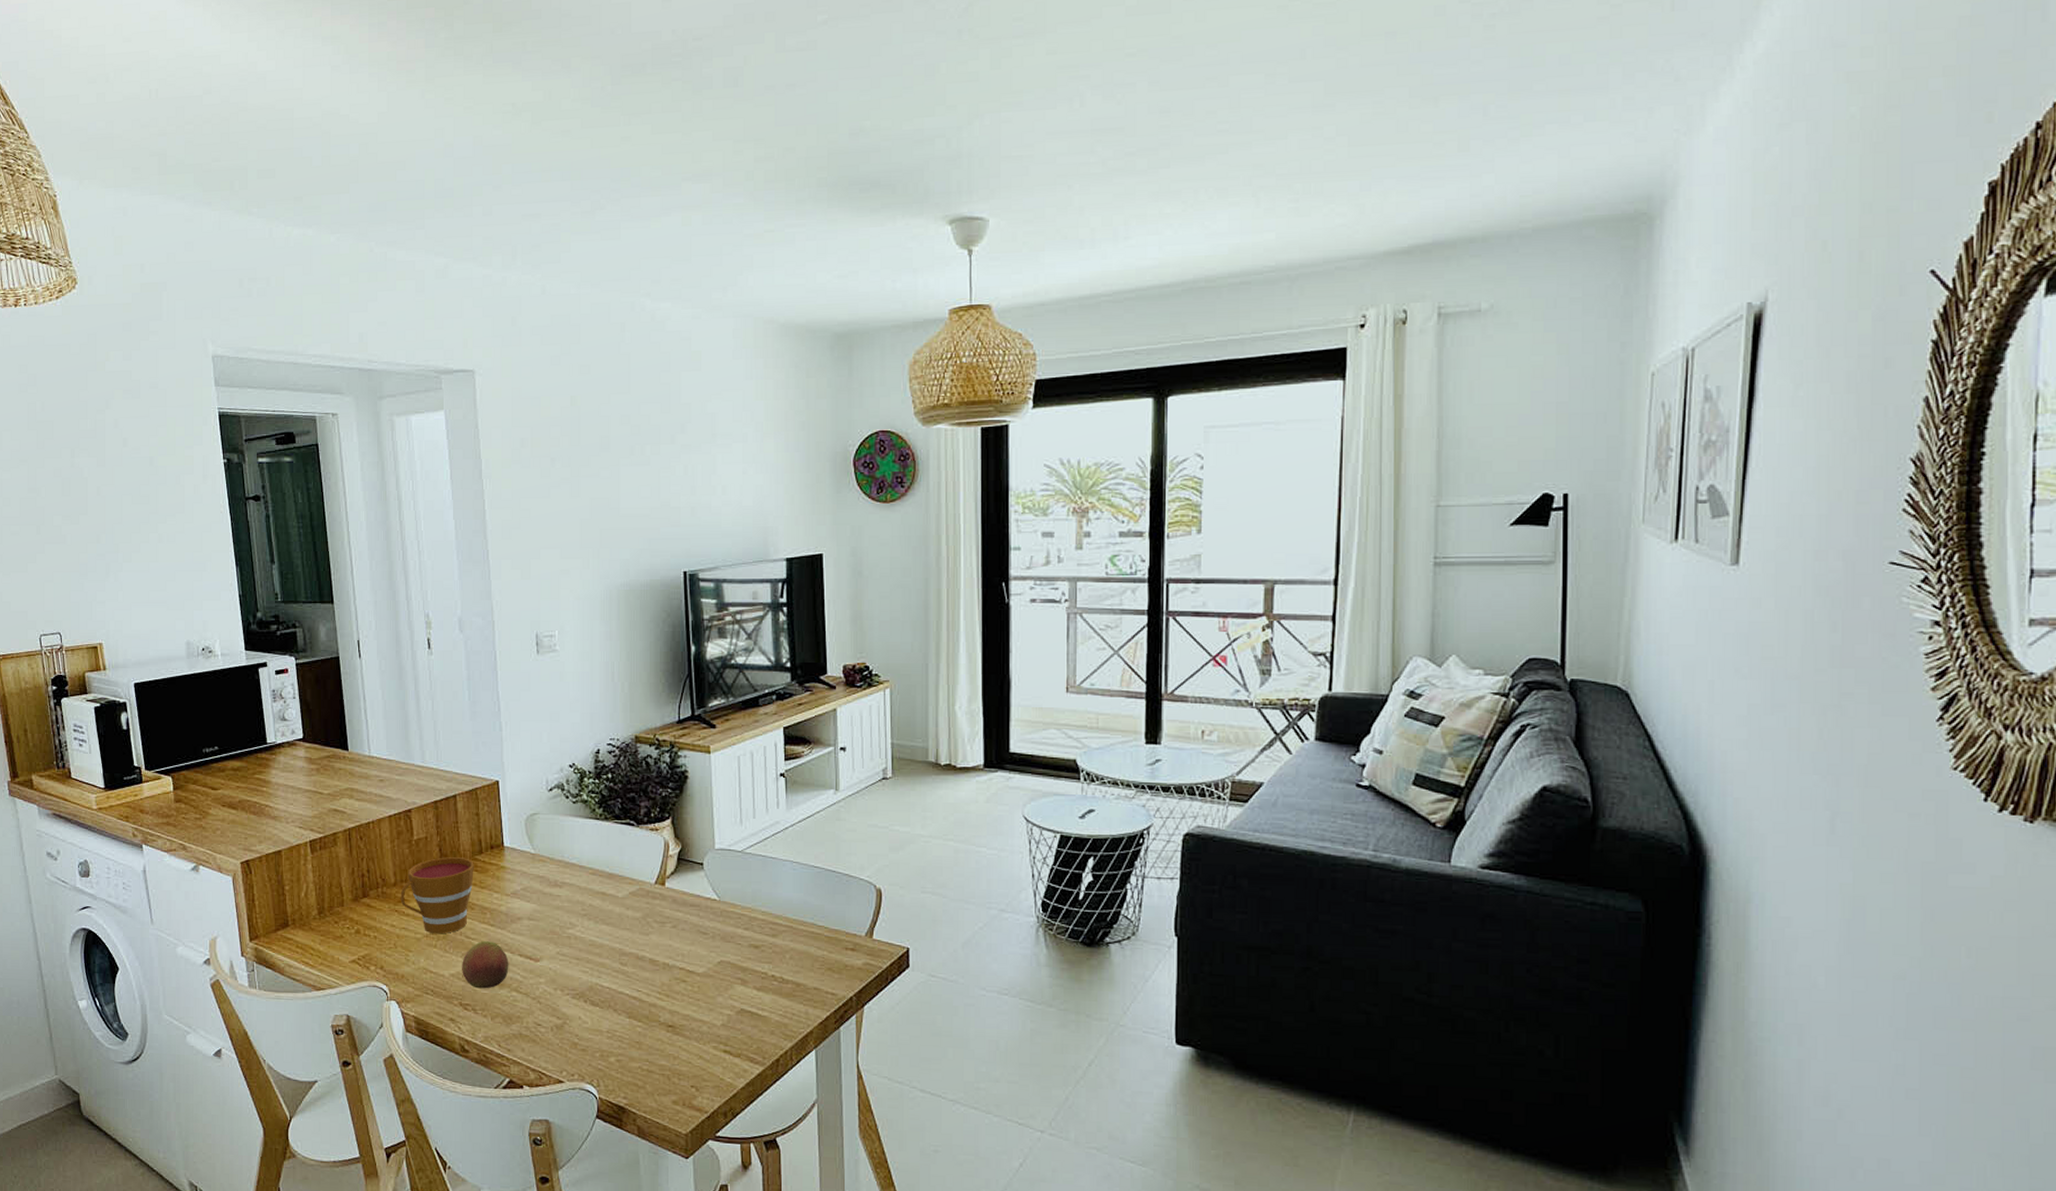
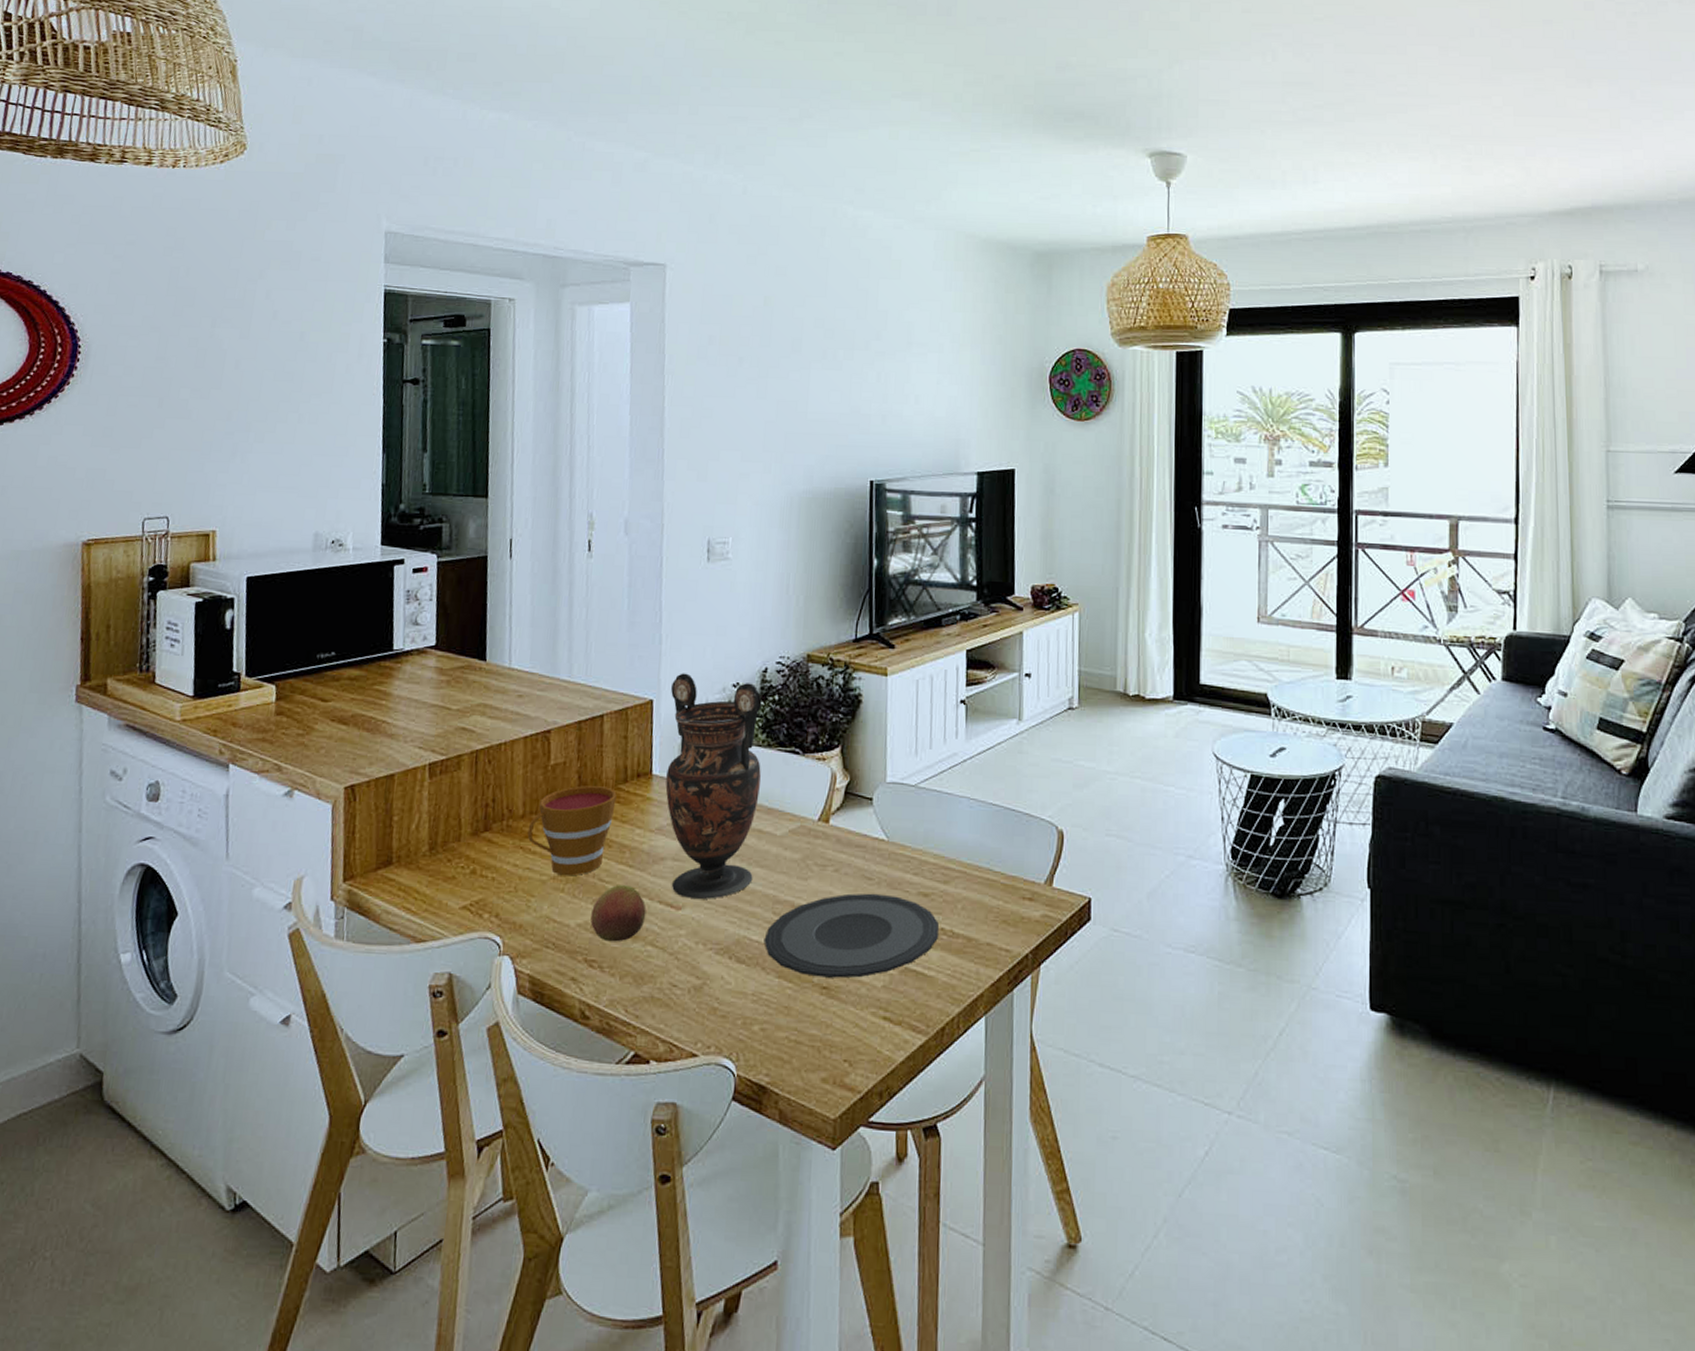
vase: none [514,756,600,952] -> present [665,673,762,899]
plate: none [614,945,769,1018] -> present [764,893,939,979]

